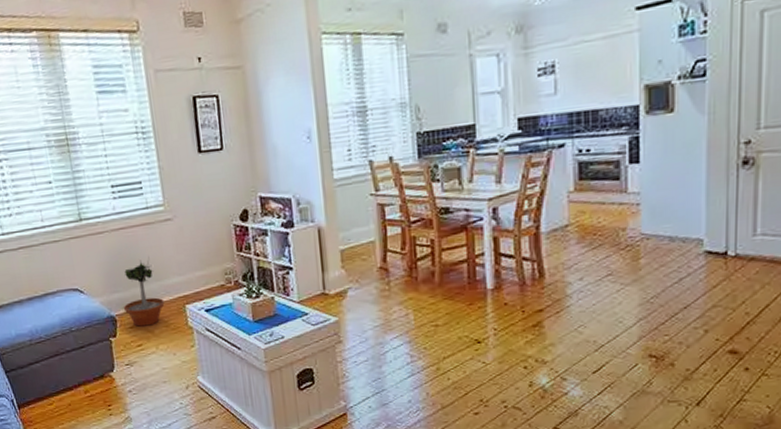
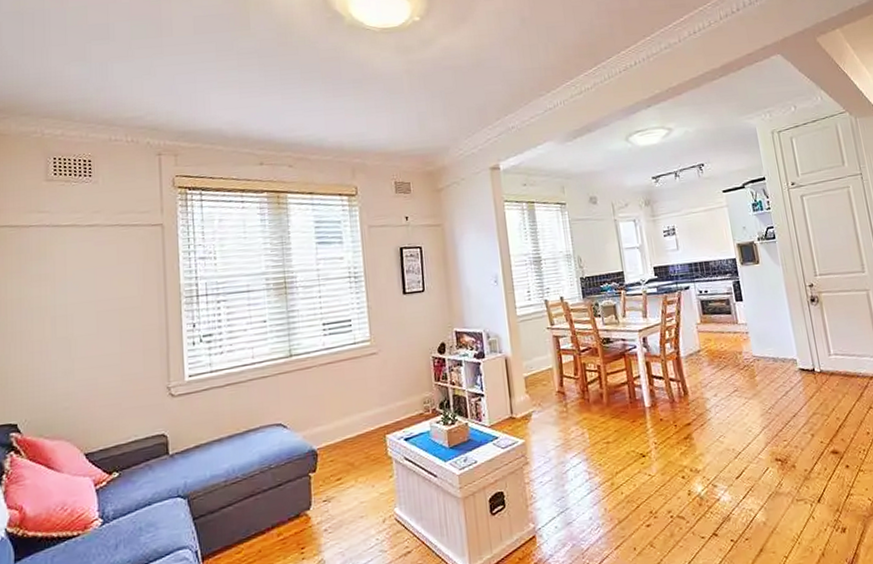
potted tree: present [123,256,165,327] -> none [325,388,366,460]

